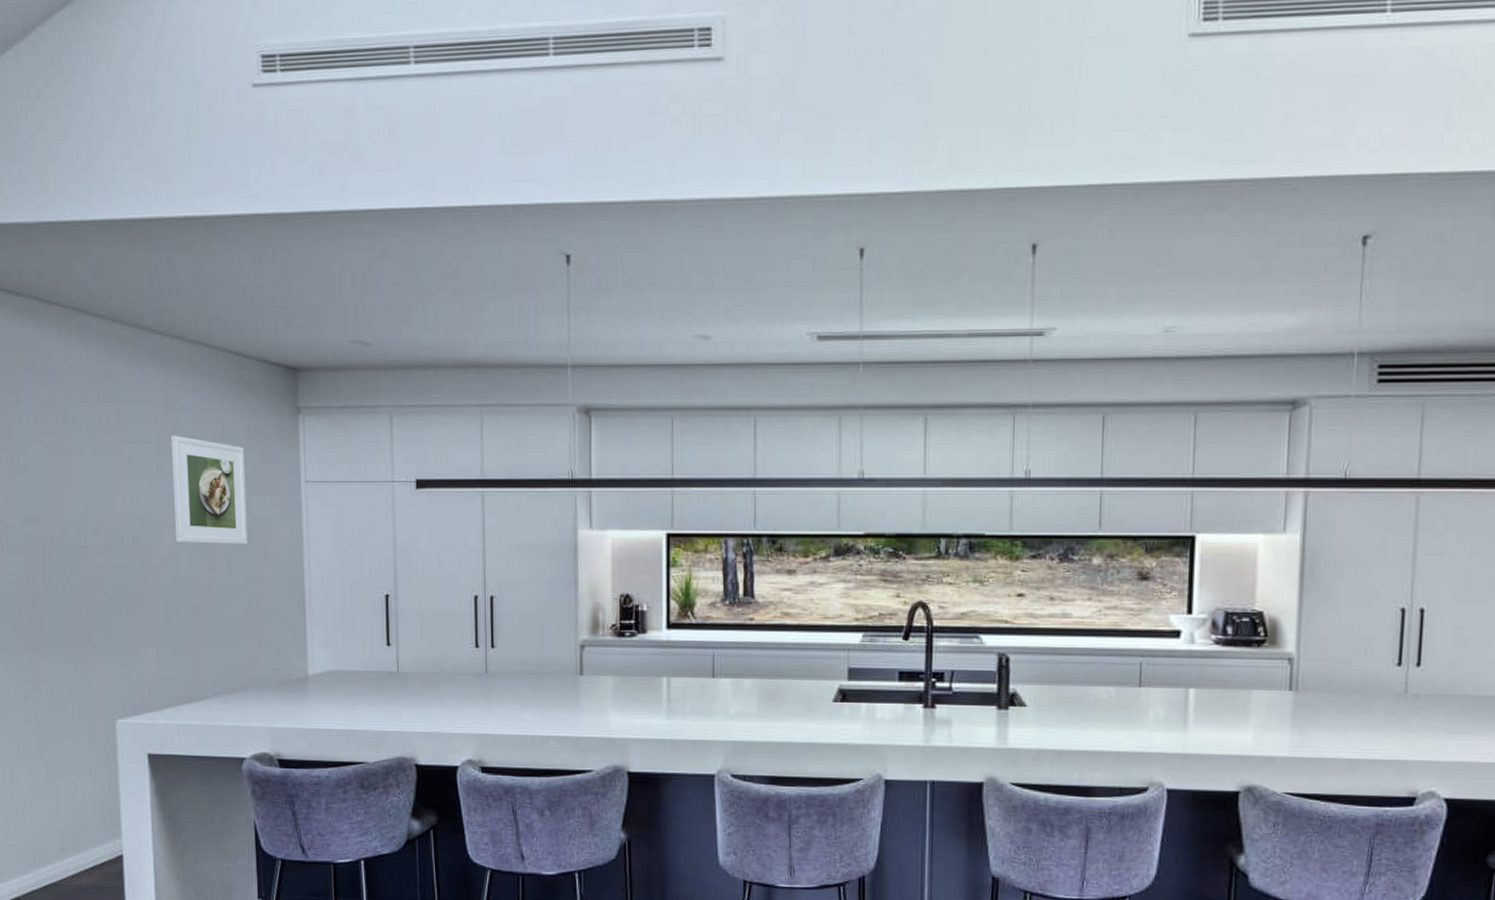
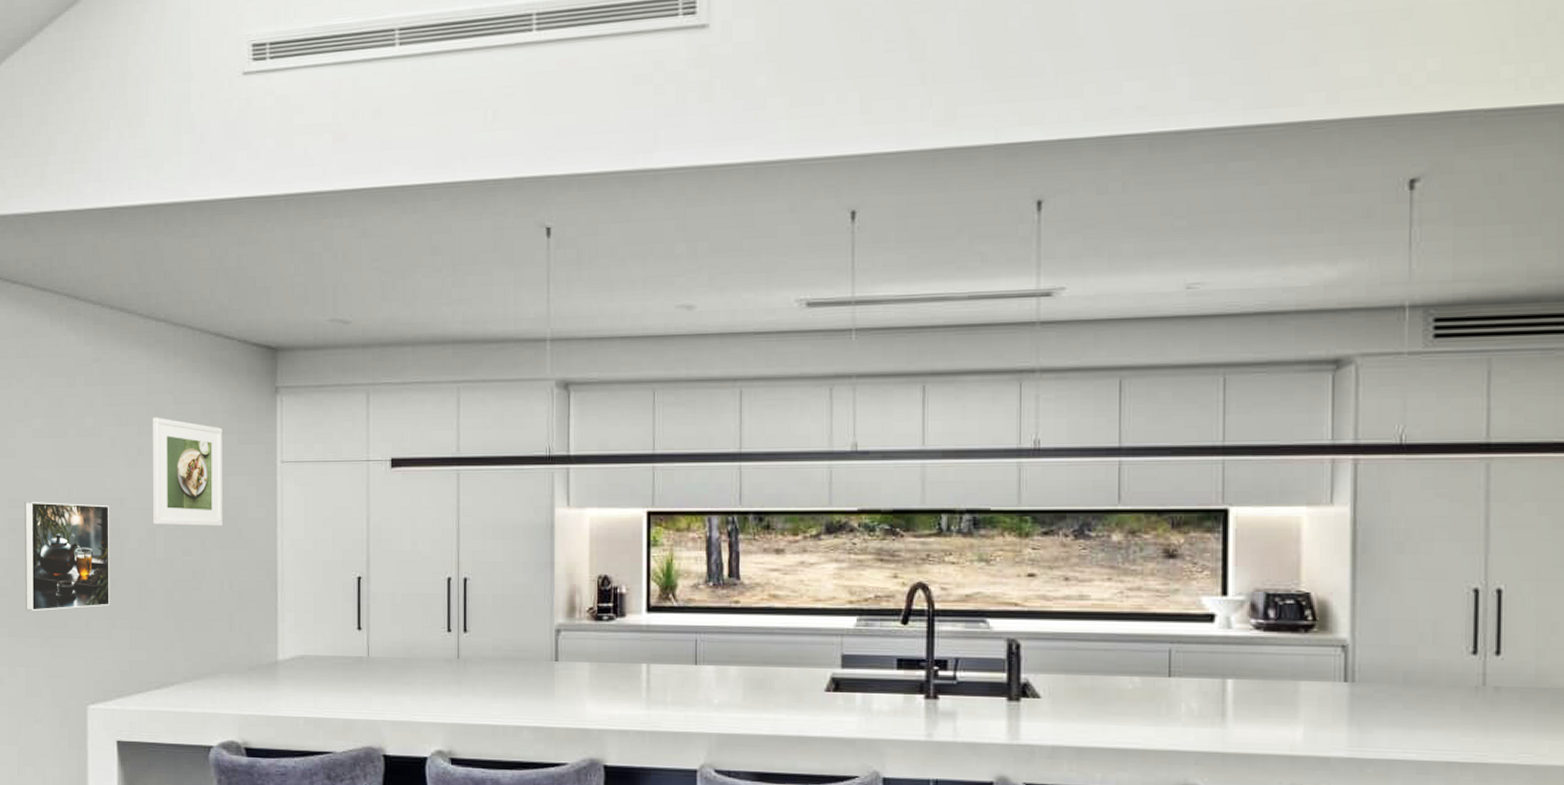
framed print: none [40,519,135,628] -> present [25,502,110,612]

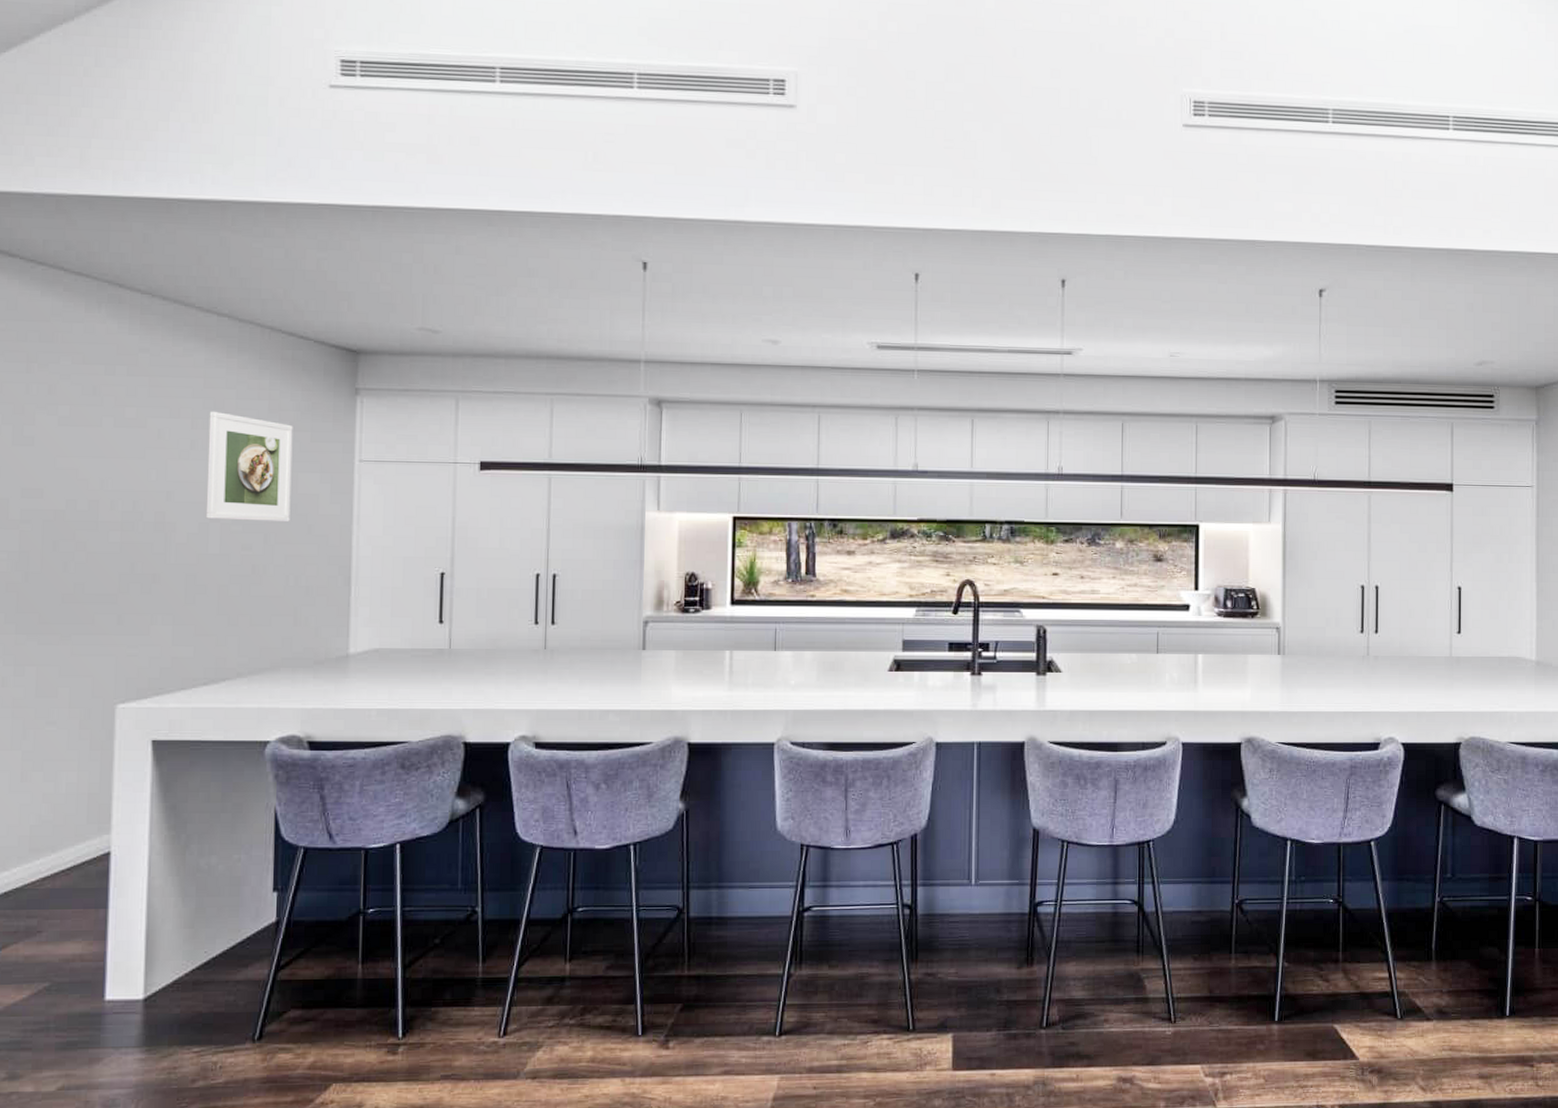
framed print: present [25,502,110,612] -> none [39,492,152,607]

